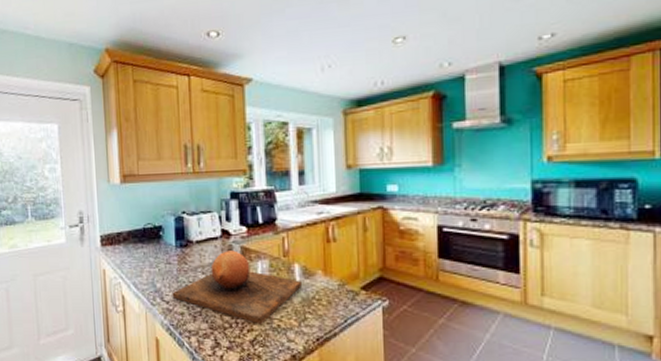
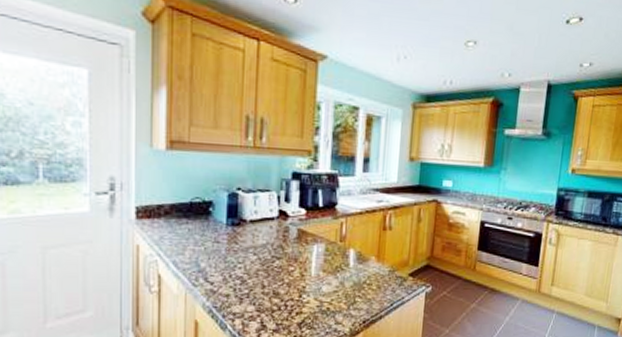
chopping board: present [172,250,303,324] -> none [218,232,356,307]

